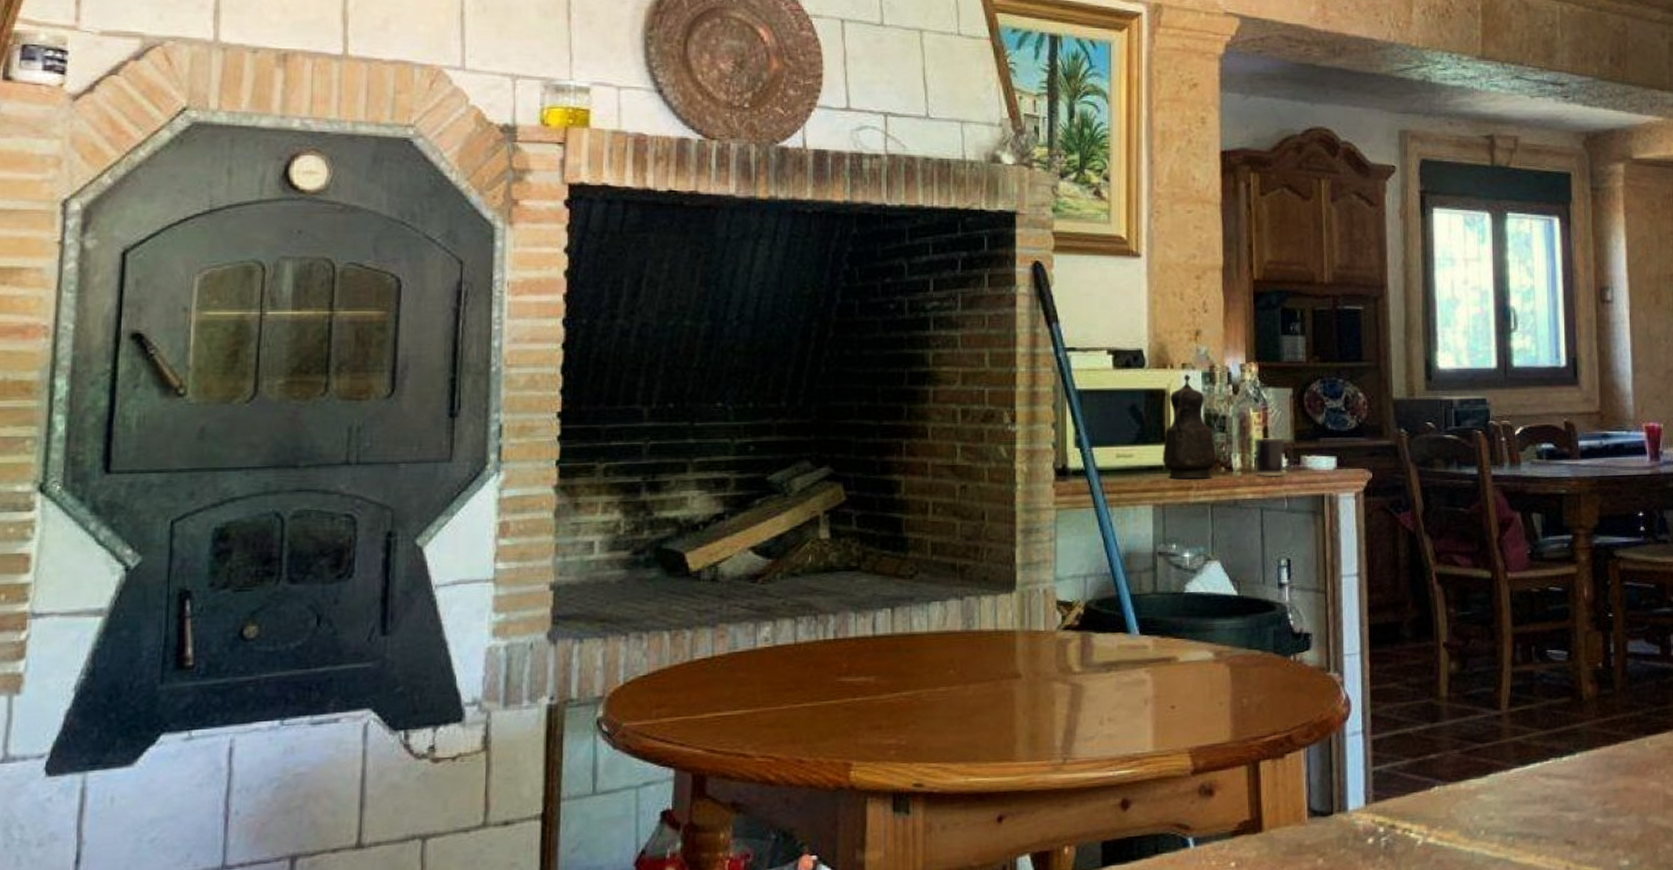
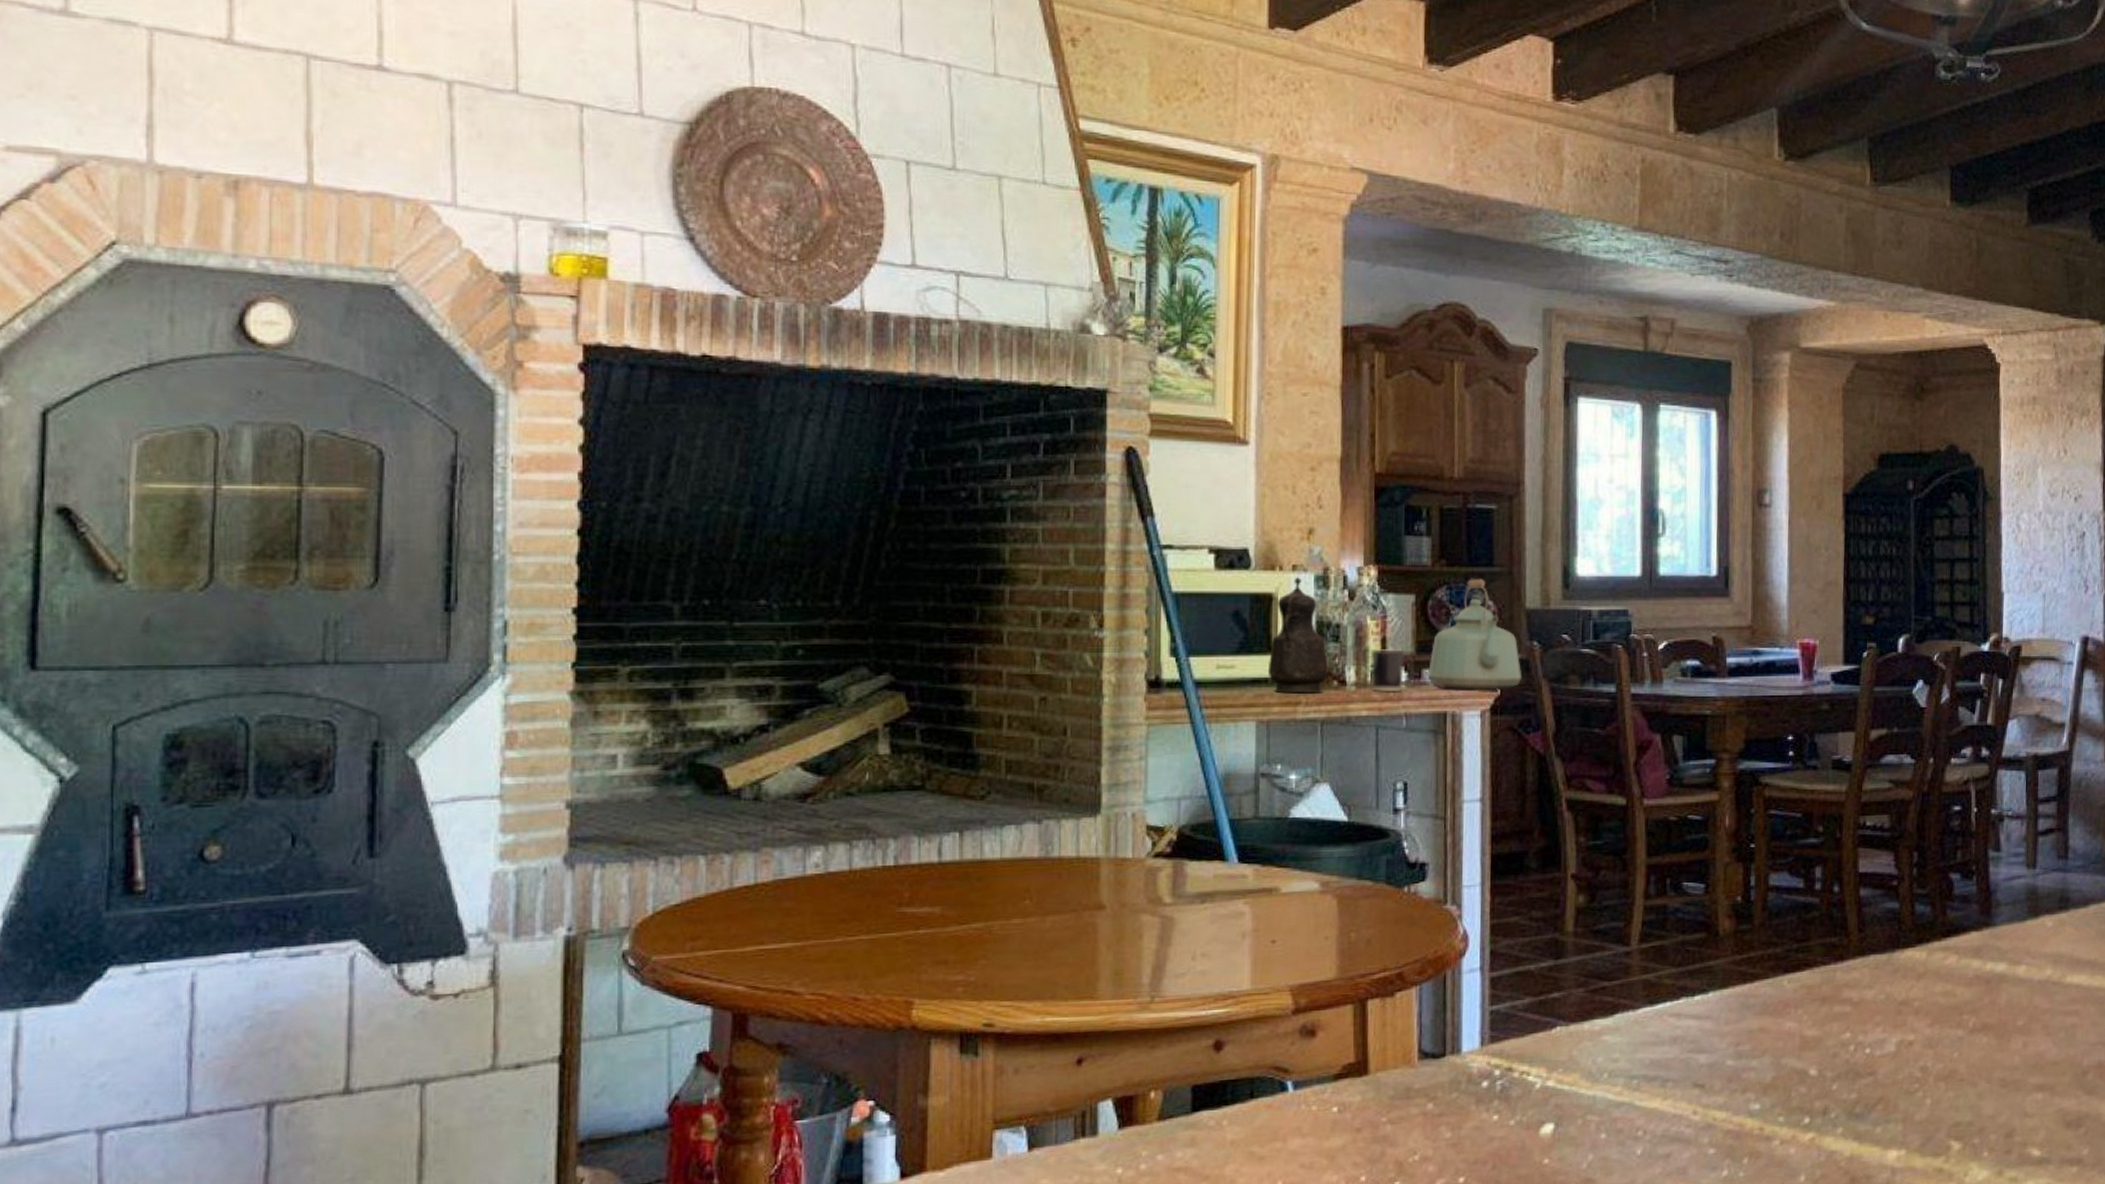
kettle: none [1306,373,1392,475] -> present [1428,579,1522,691]

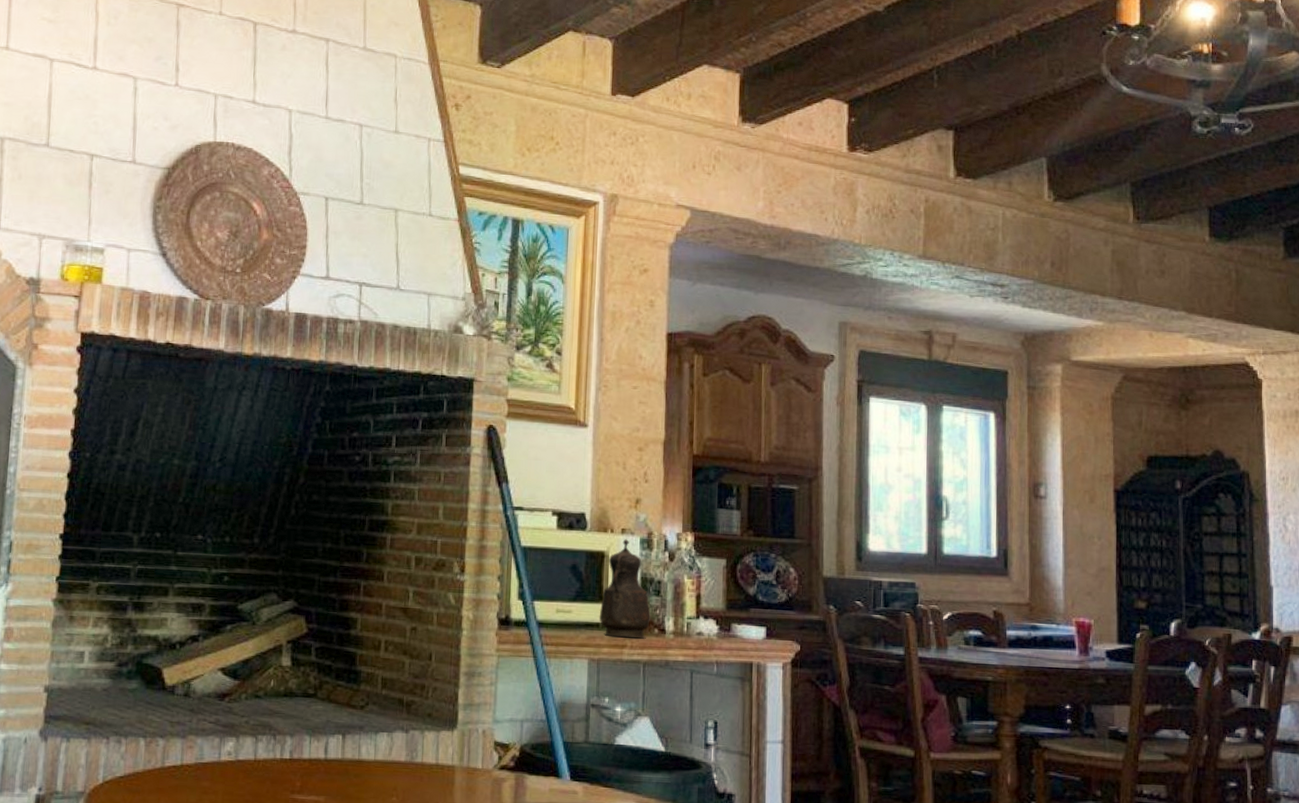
mug: present [1369,649,1414,691] -> none [686,604,725,641]
kettle: present [1428,579,1522,691] -> none [737,548,820,647]

